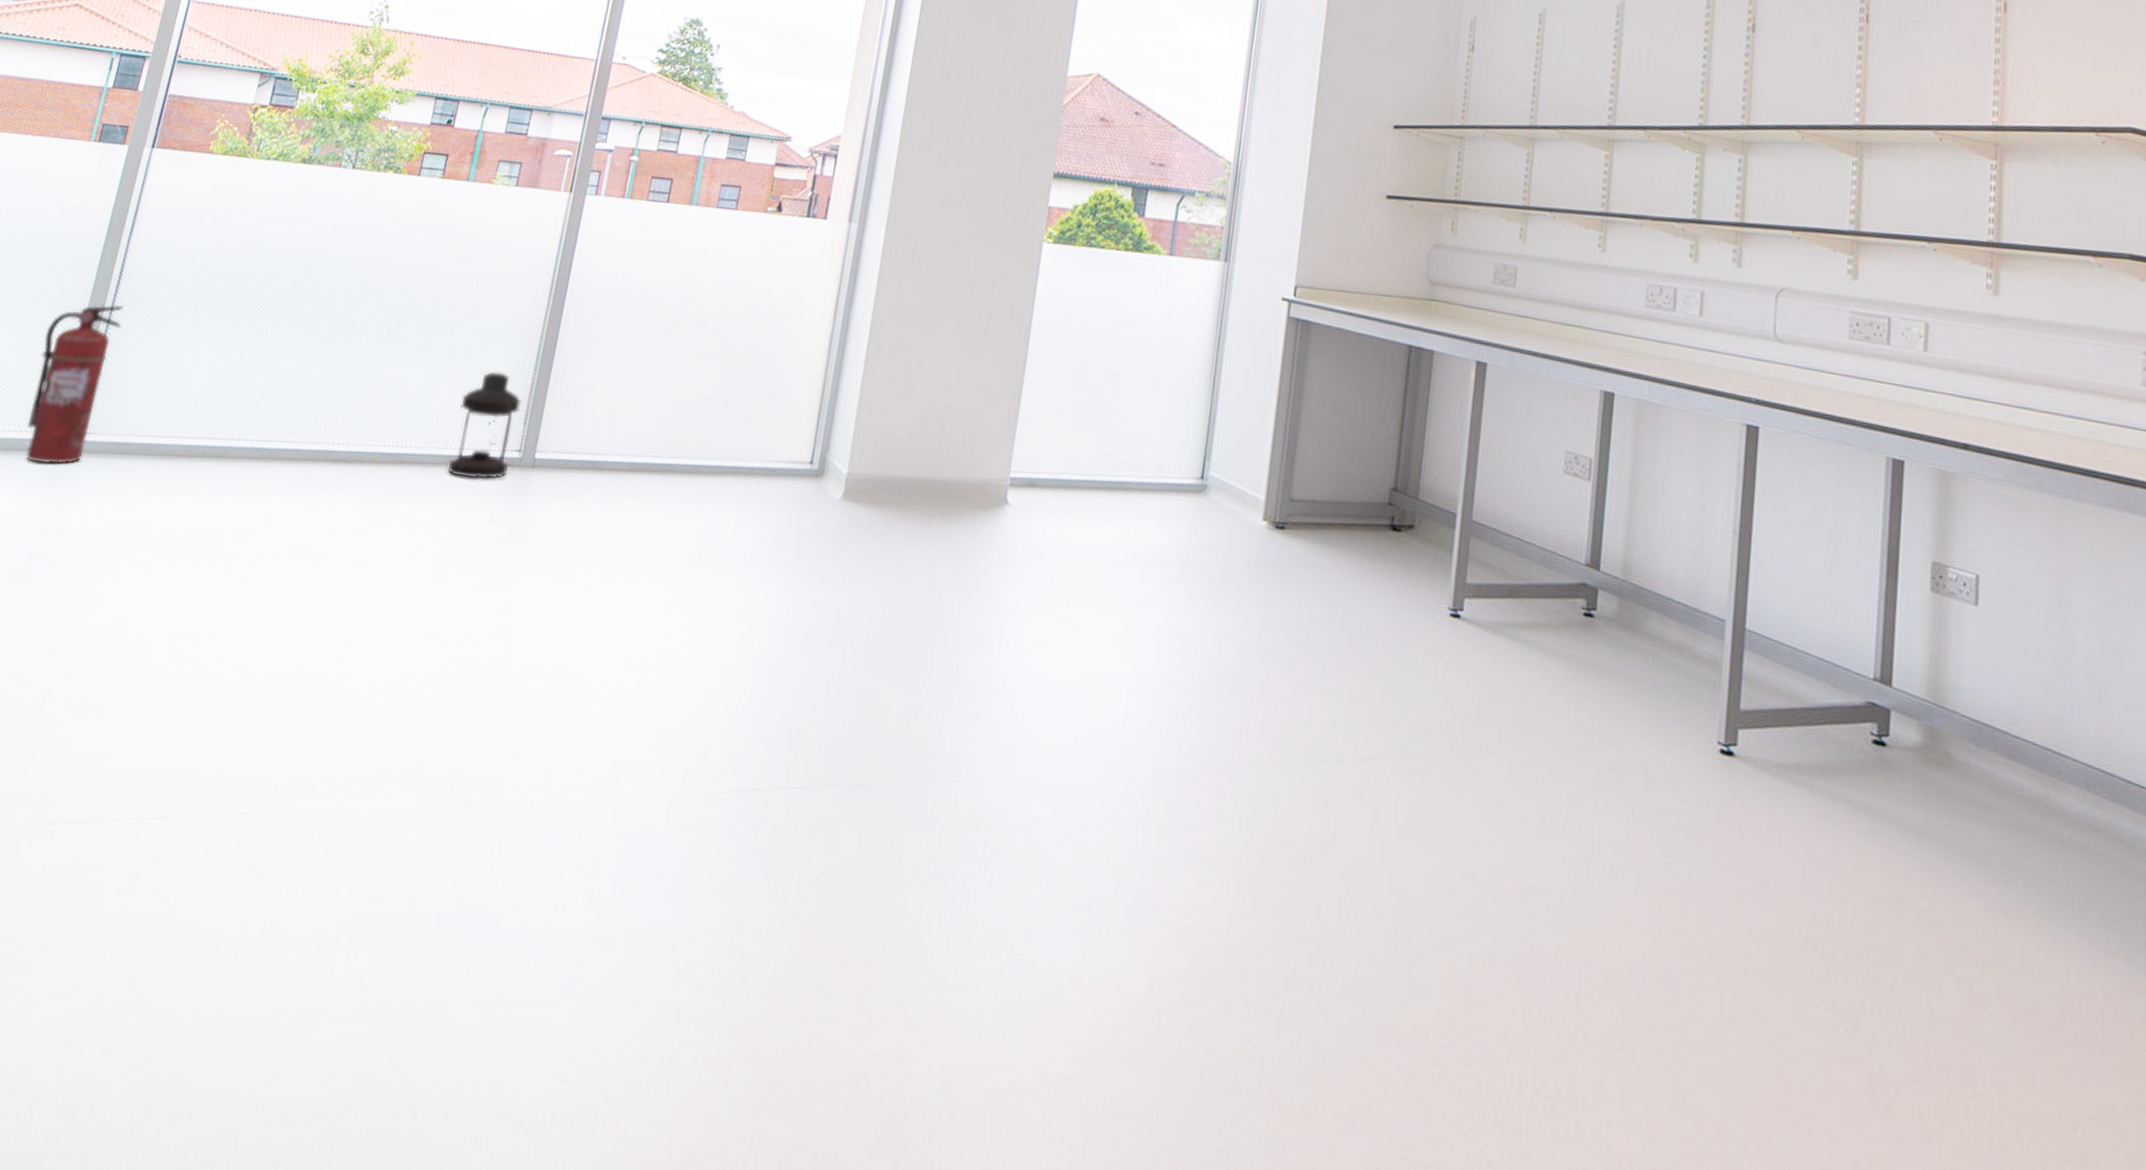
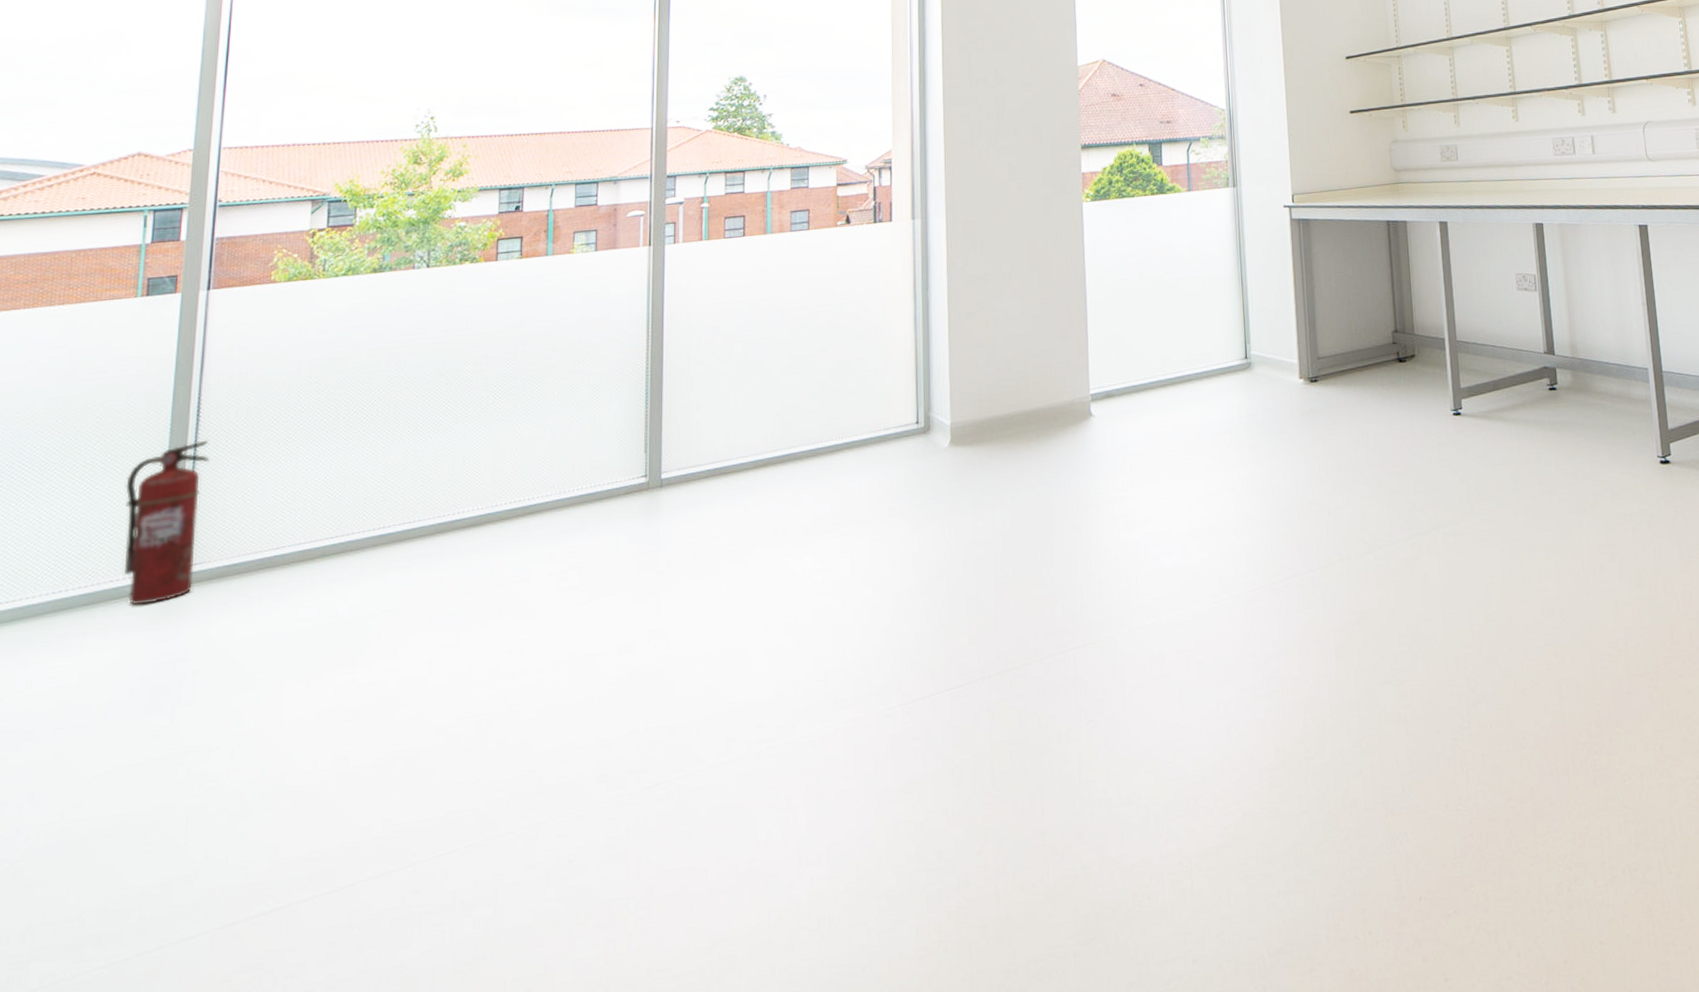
lantern: present [447,371,522,480] -> none [577,413,639,513]

